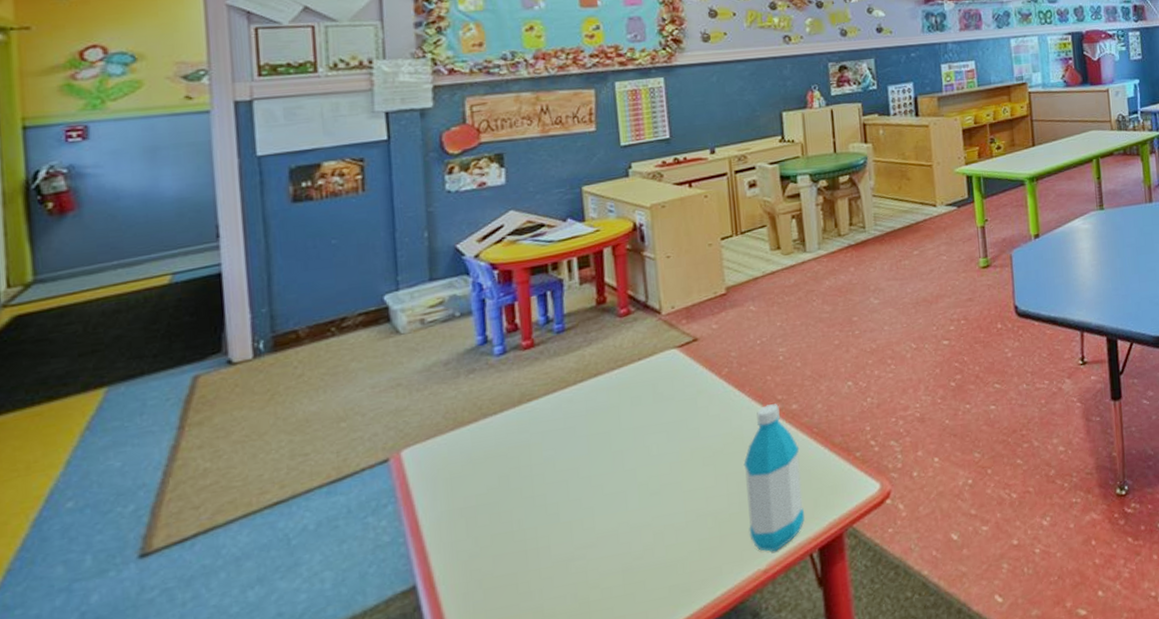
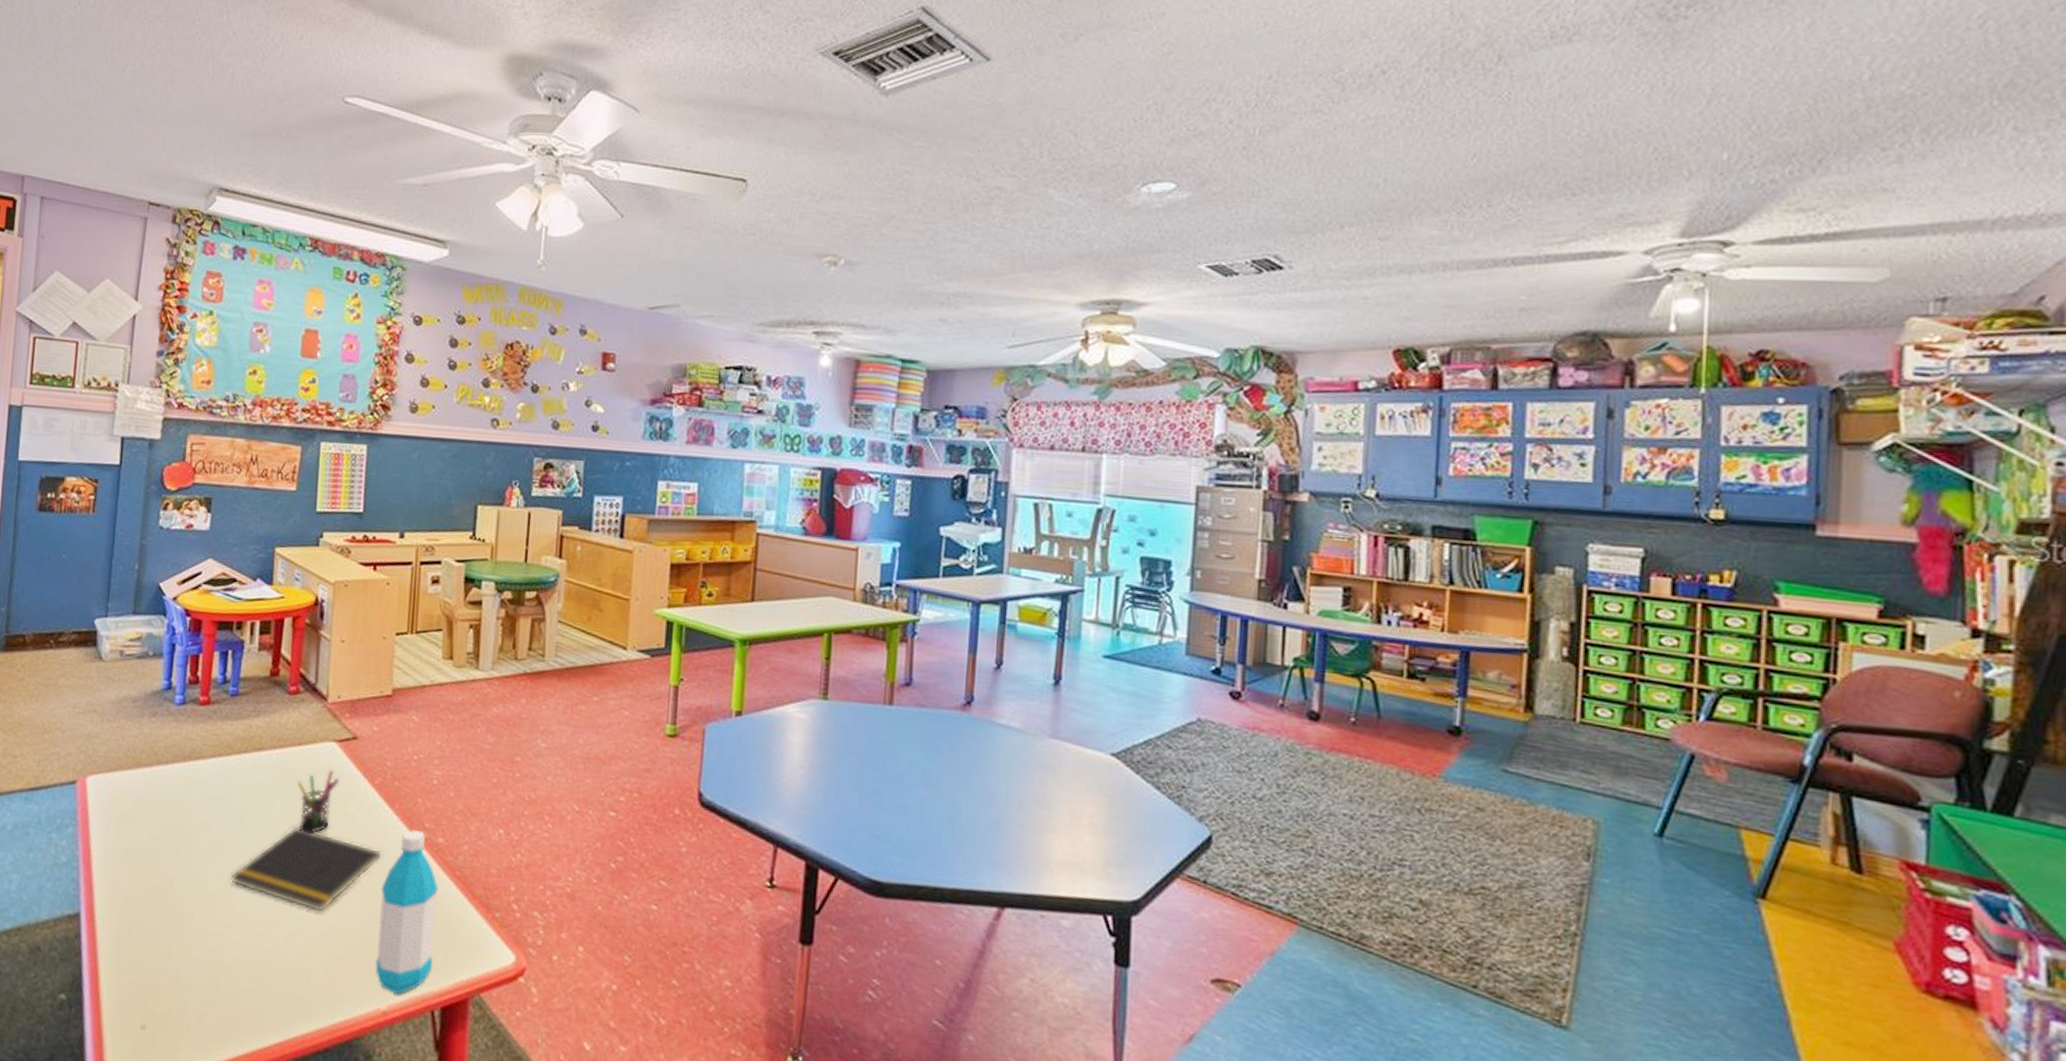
notepad: none [585,431,739,507] -> present [231,826,381,913]
pen holder: none [642,373,686,437] -> present [297,769,340,834]

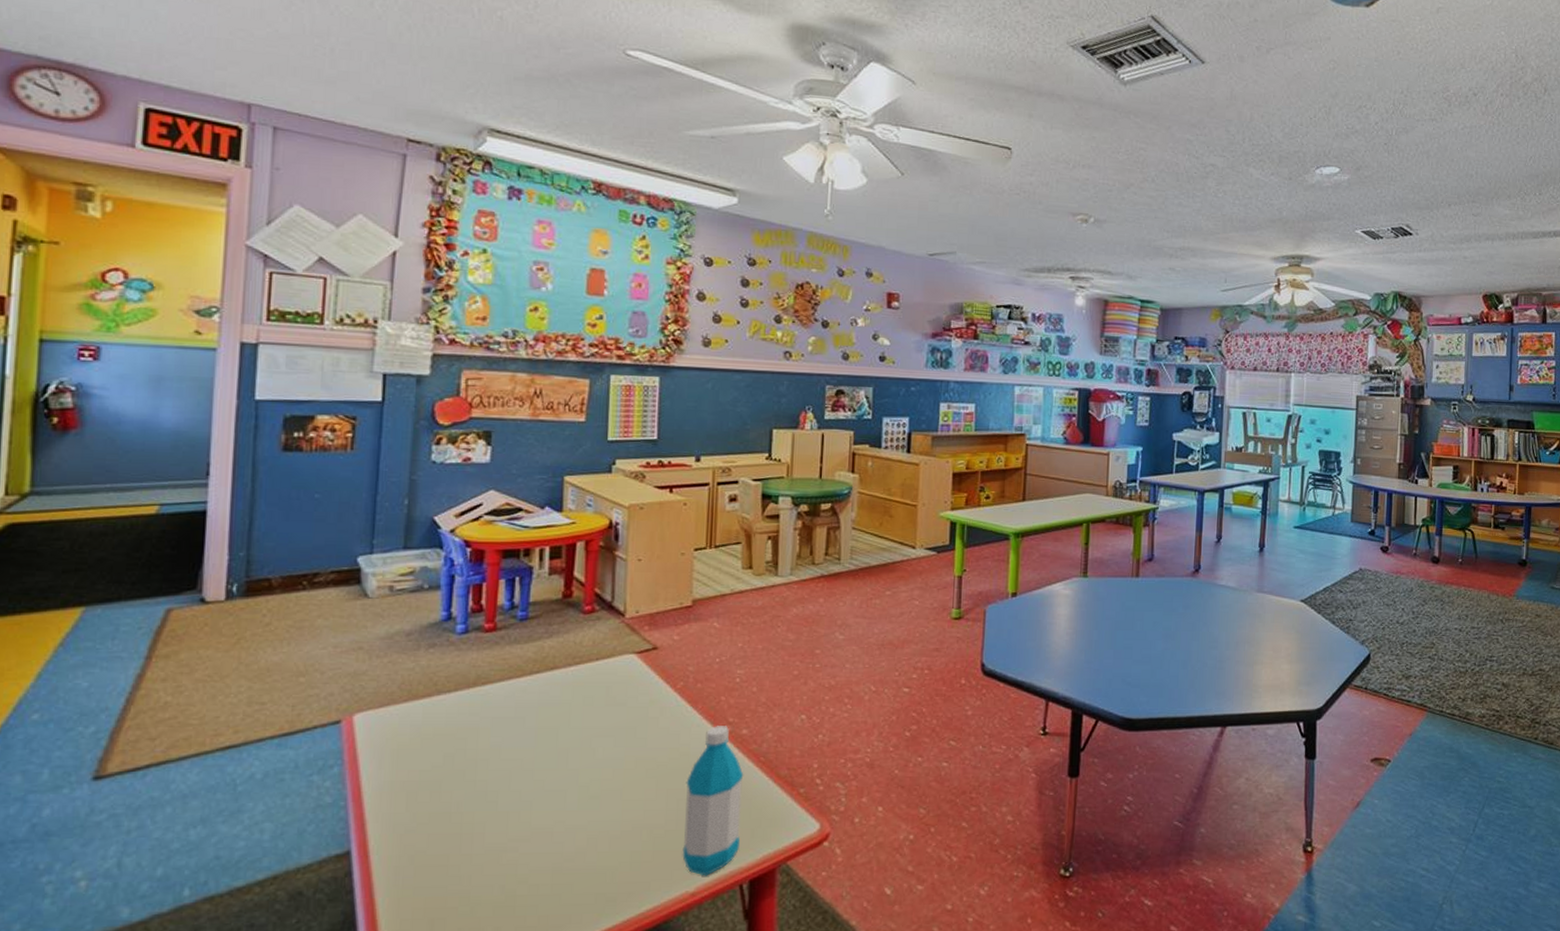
notepad: present [231,826,381,913] -> none [526,736,685,814]
pen holder: present [297,769,340,834] -> none [595,679,640,740]

